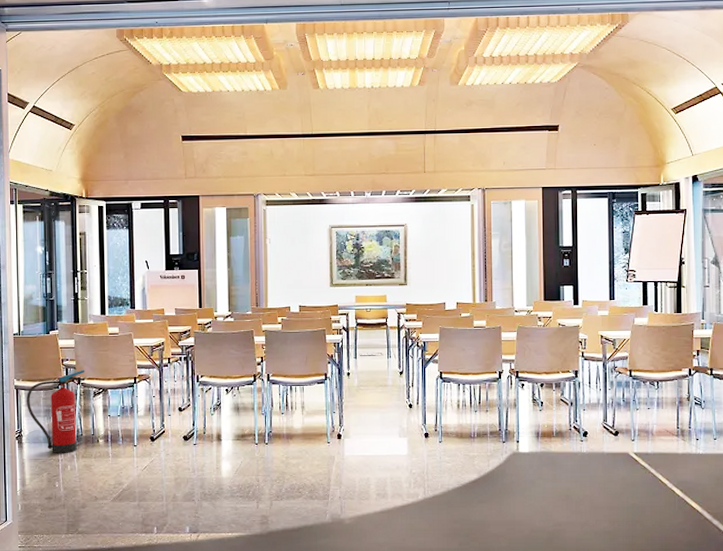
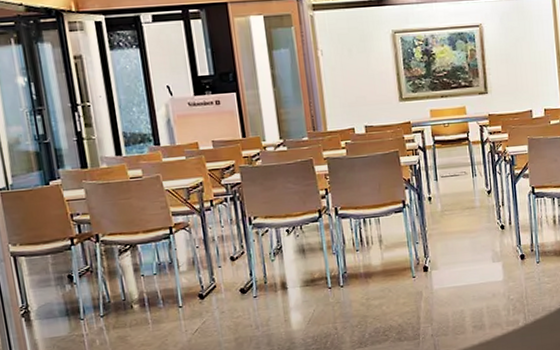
fire extinguisher: present [27,370,86,454] -> none [28,224,106,328]

